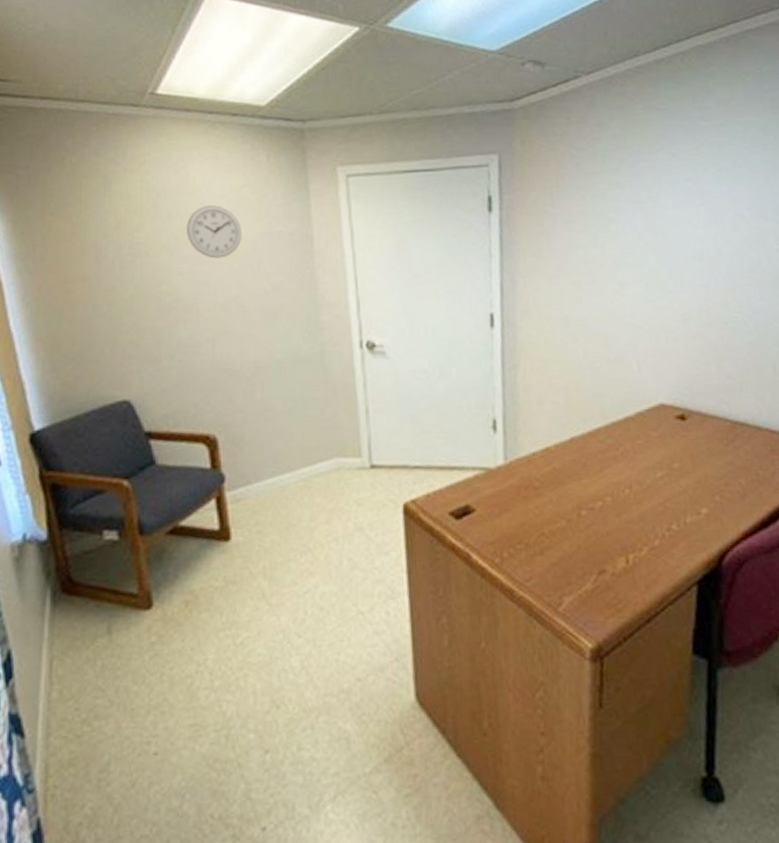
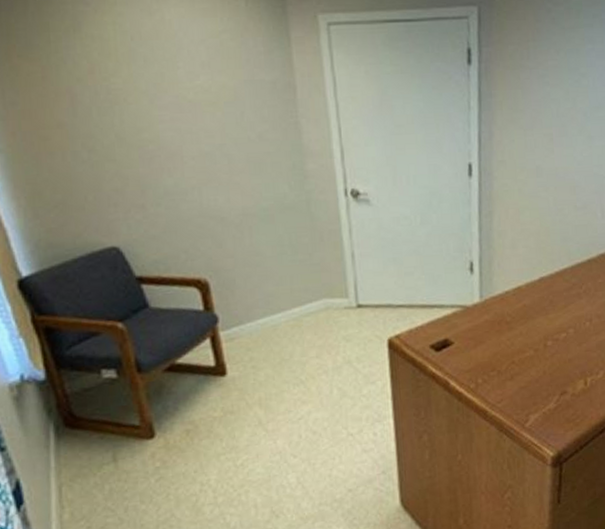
wall clock: present [185,204,242,259] -> none [164,50,224,106]

